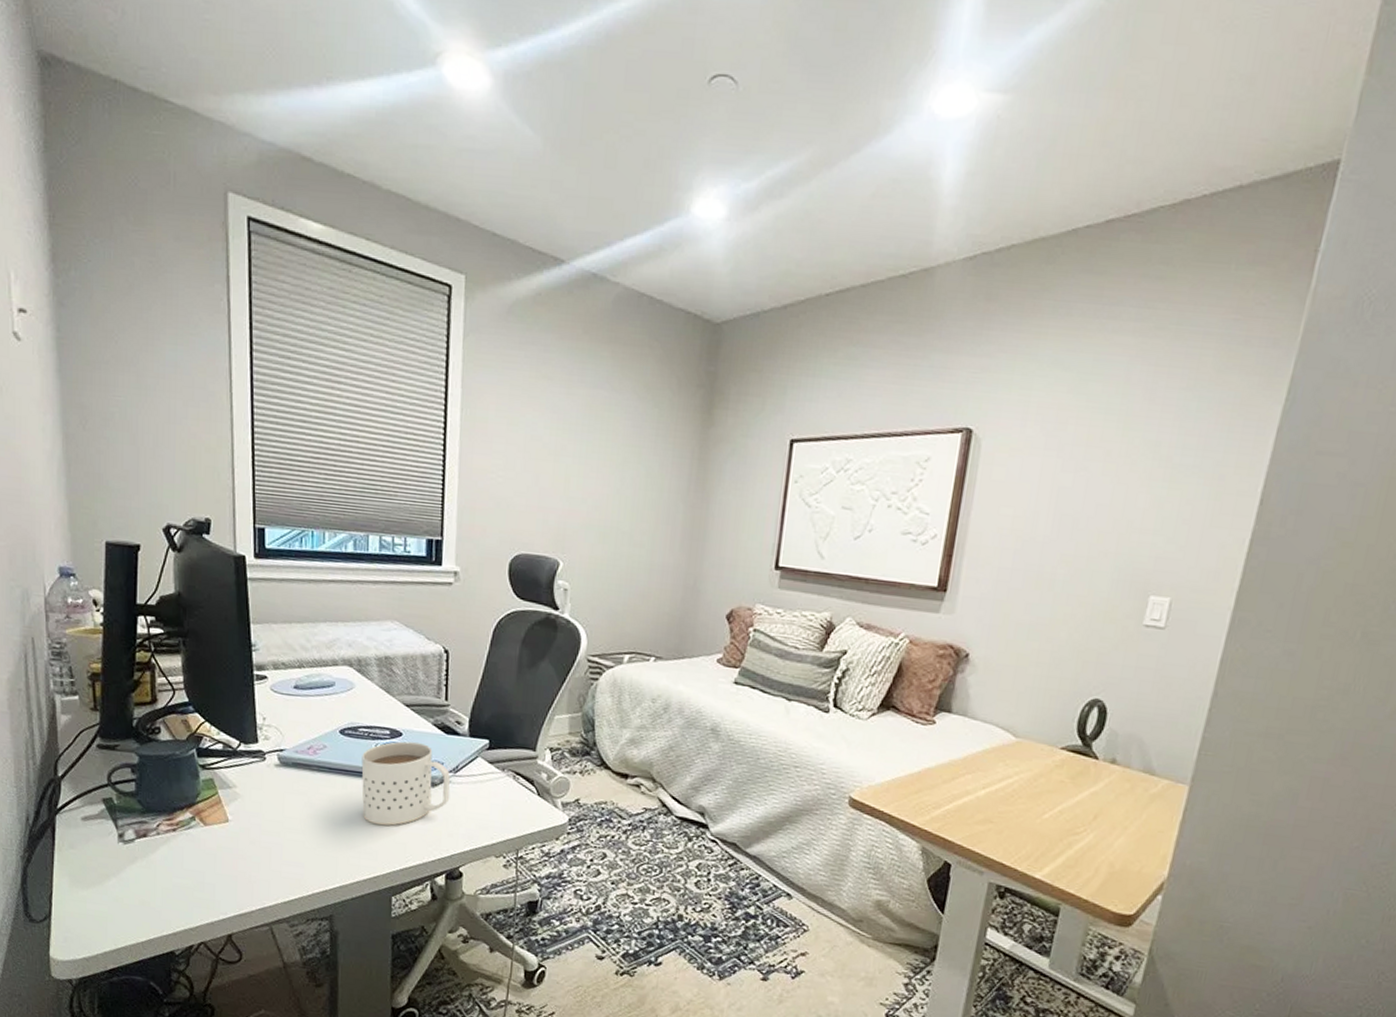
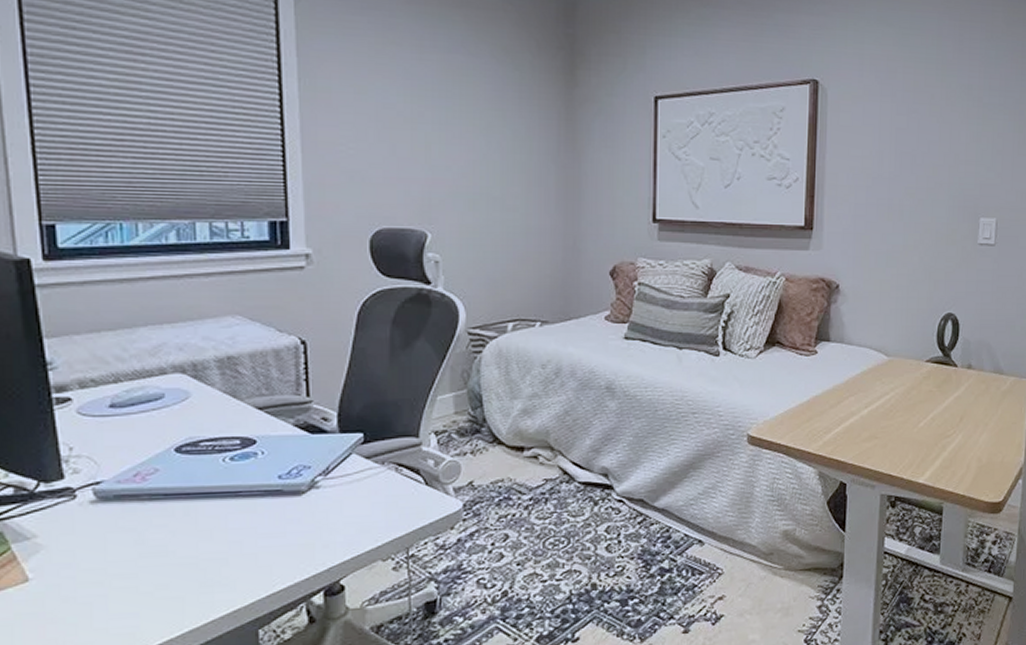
mug: present [361,741,450,826] -> none [206,448,322,551]

